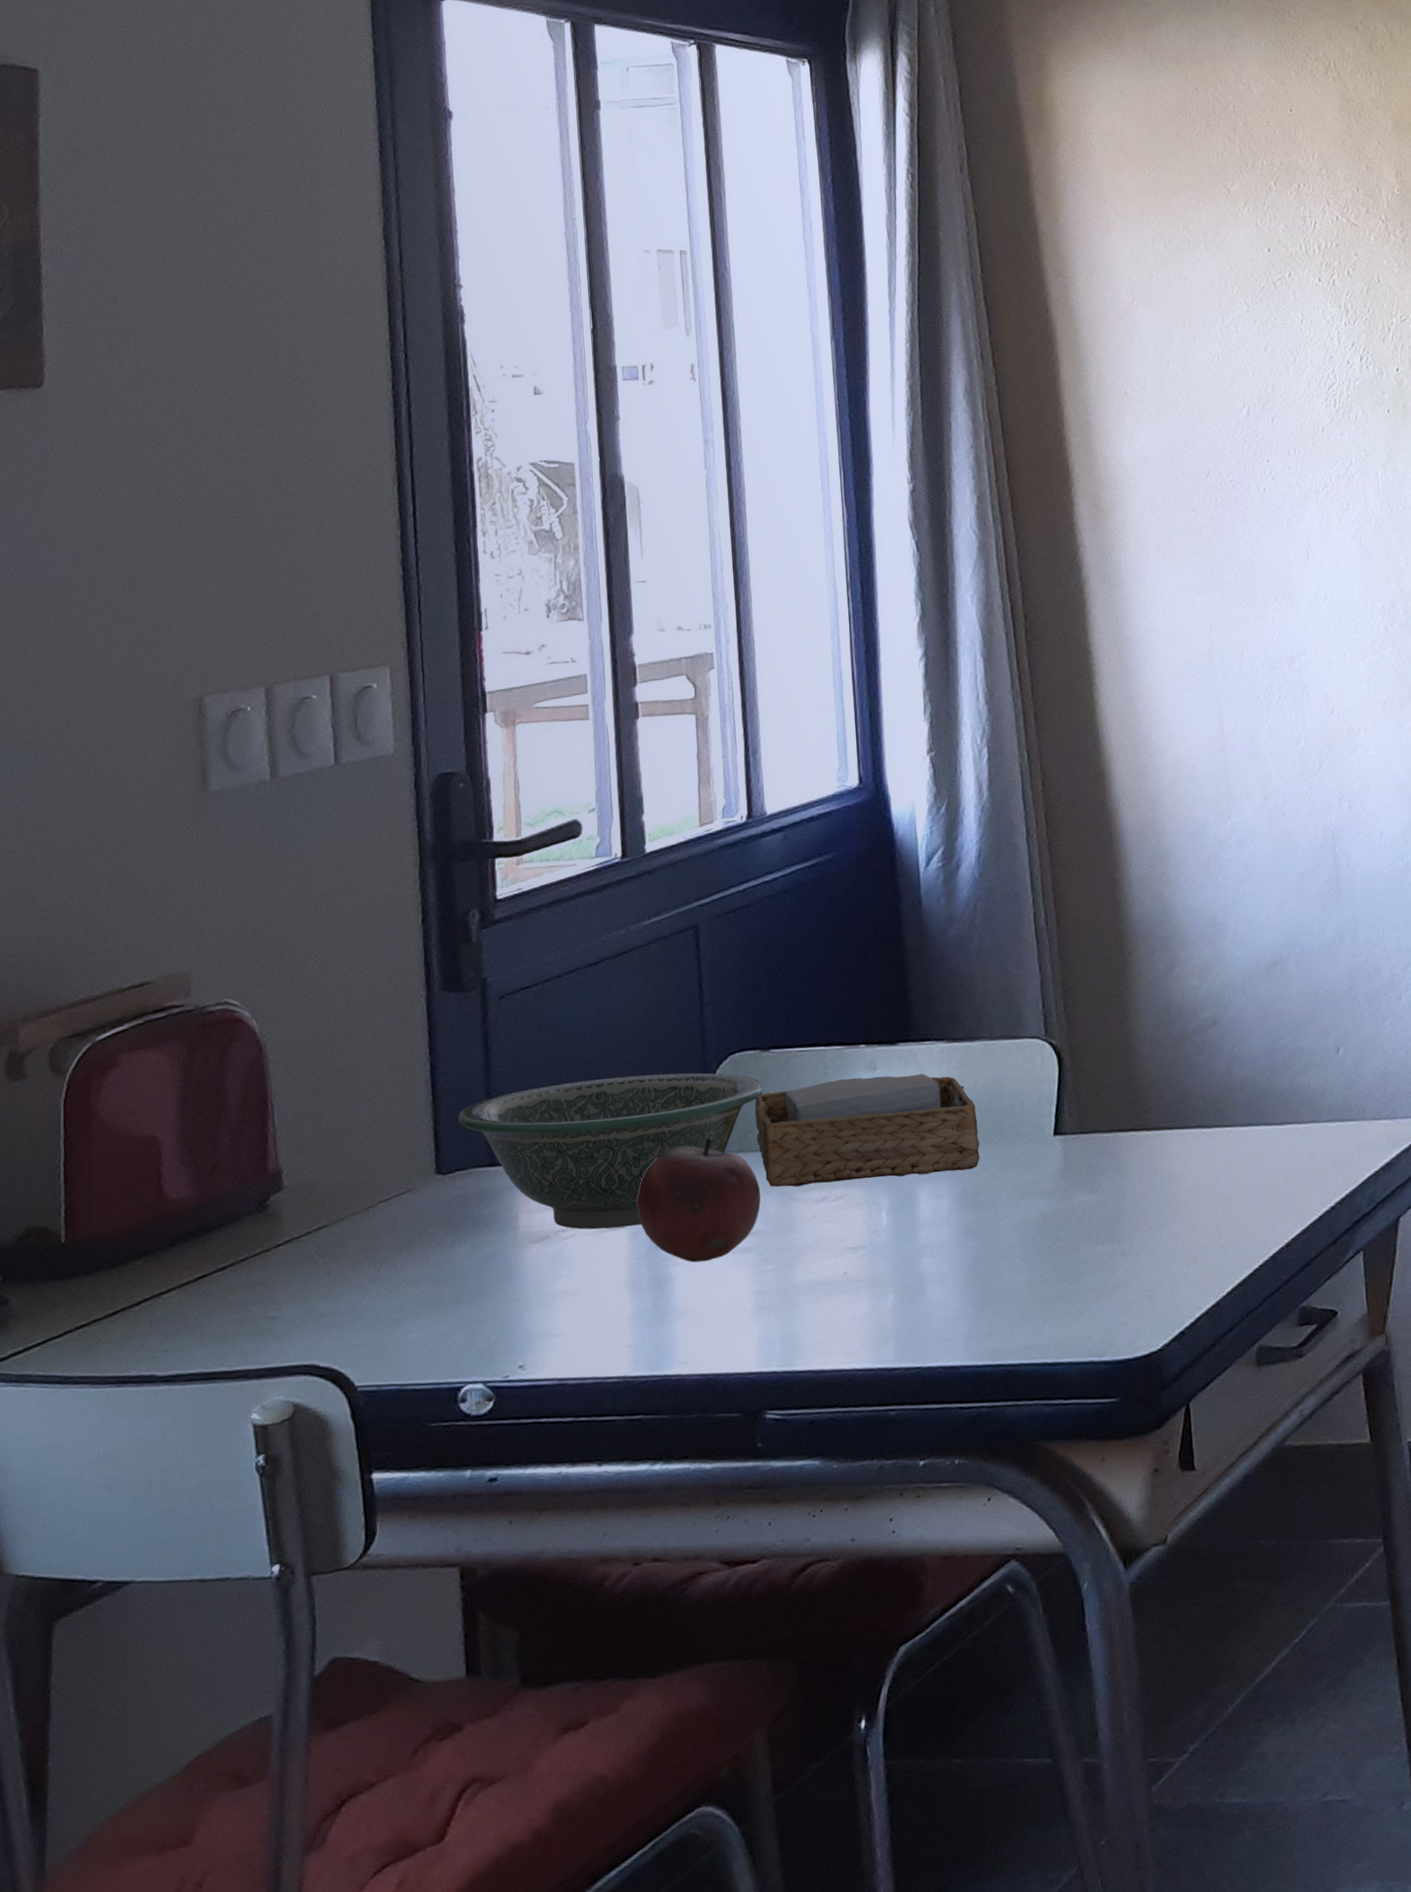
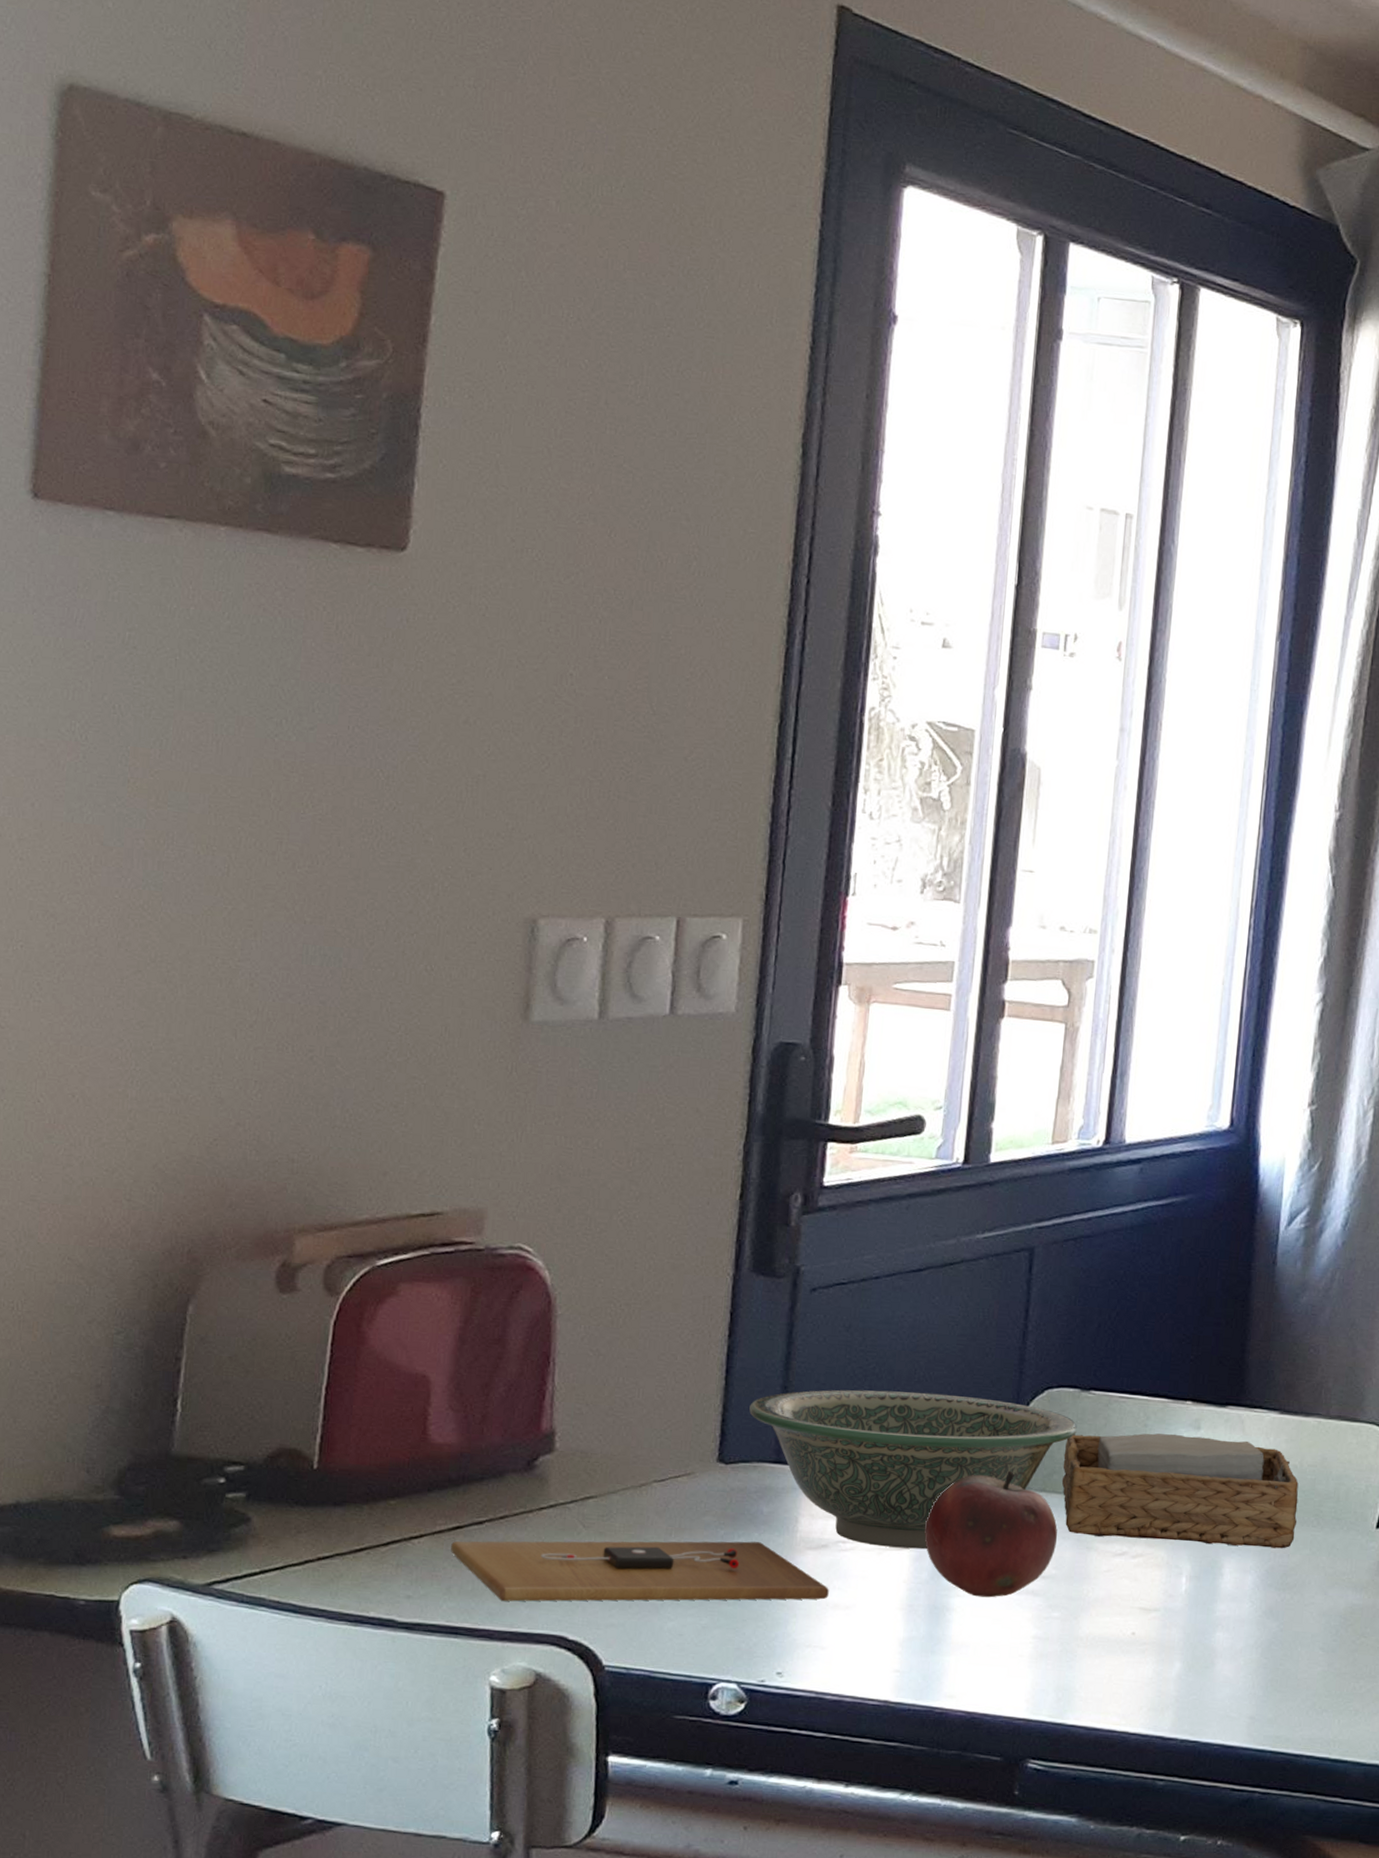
cutting board: none [199,1244,557,1340] -> present [451,1541,829,1602]

